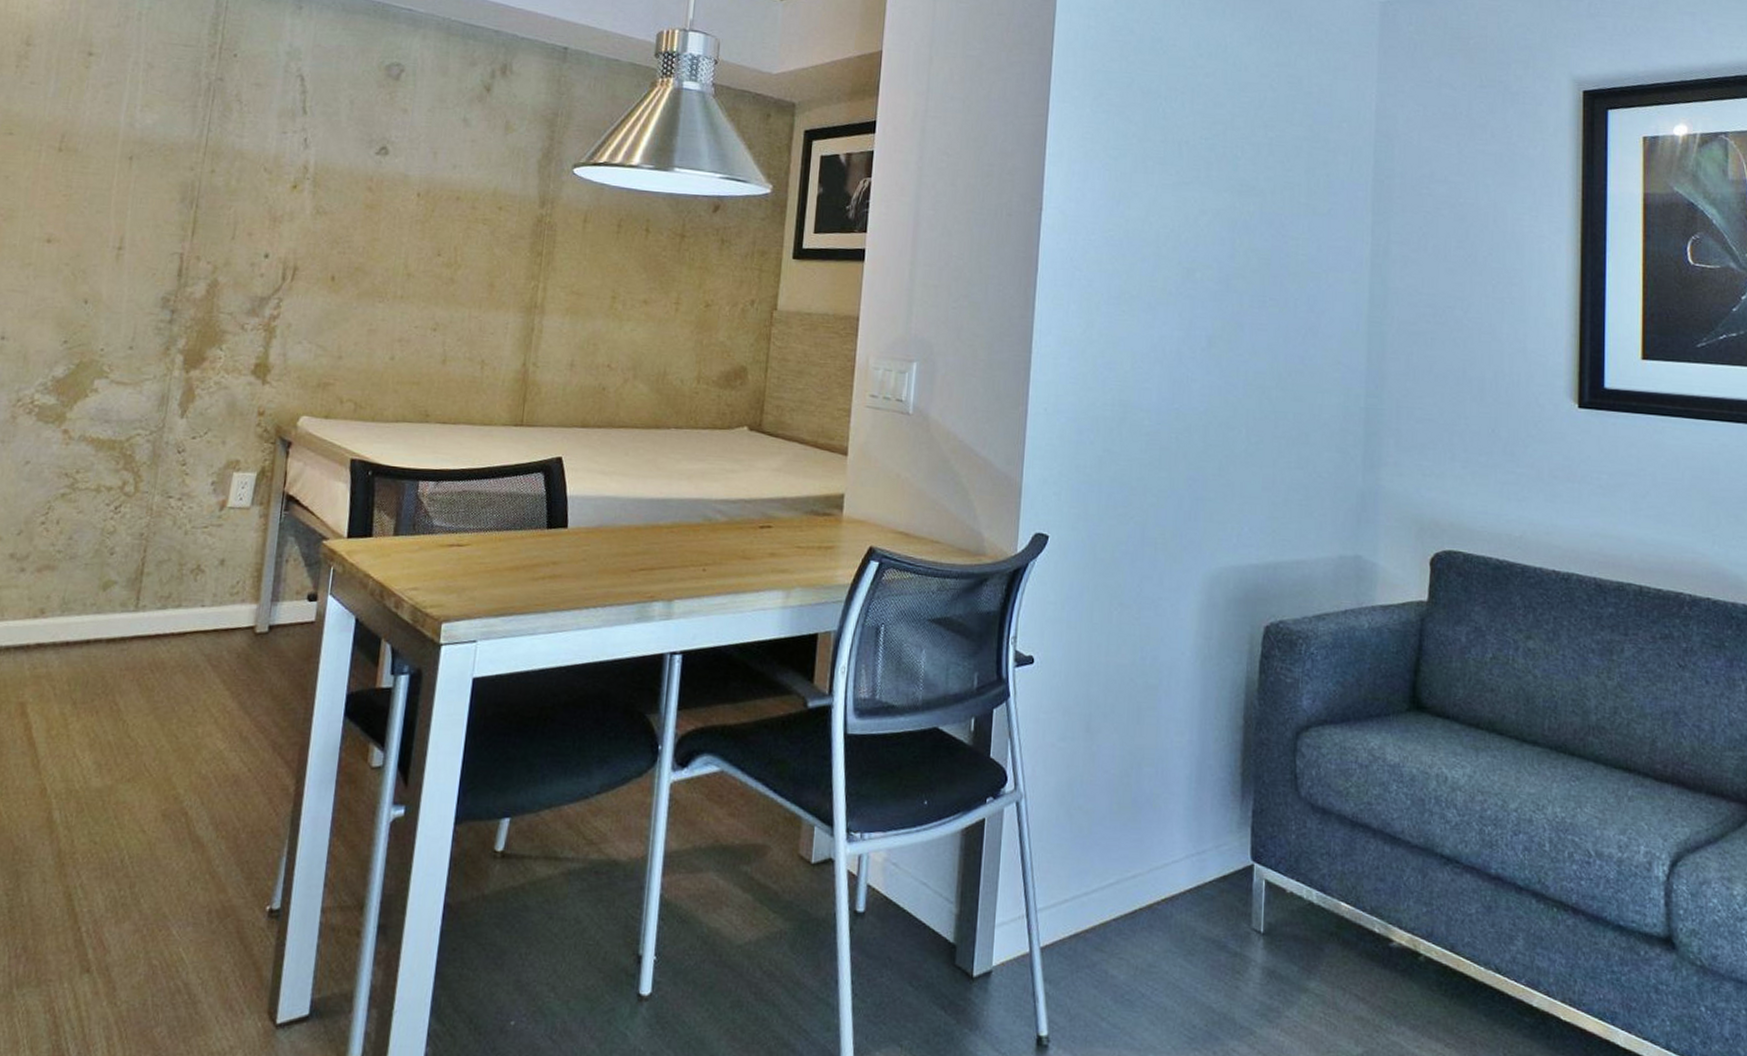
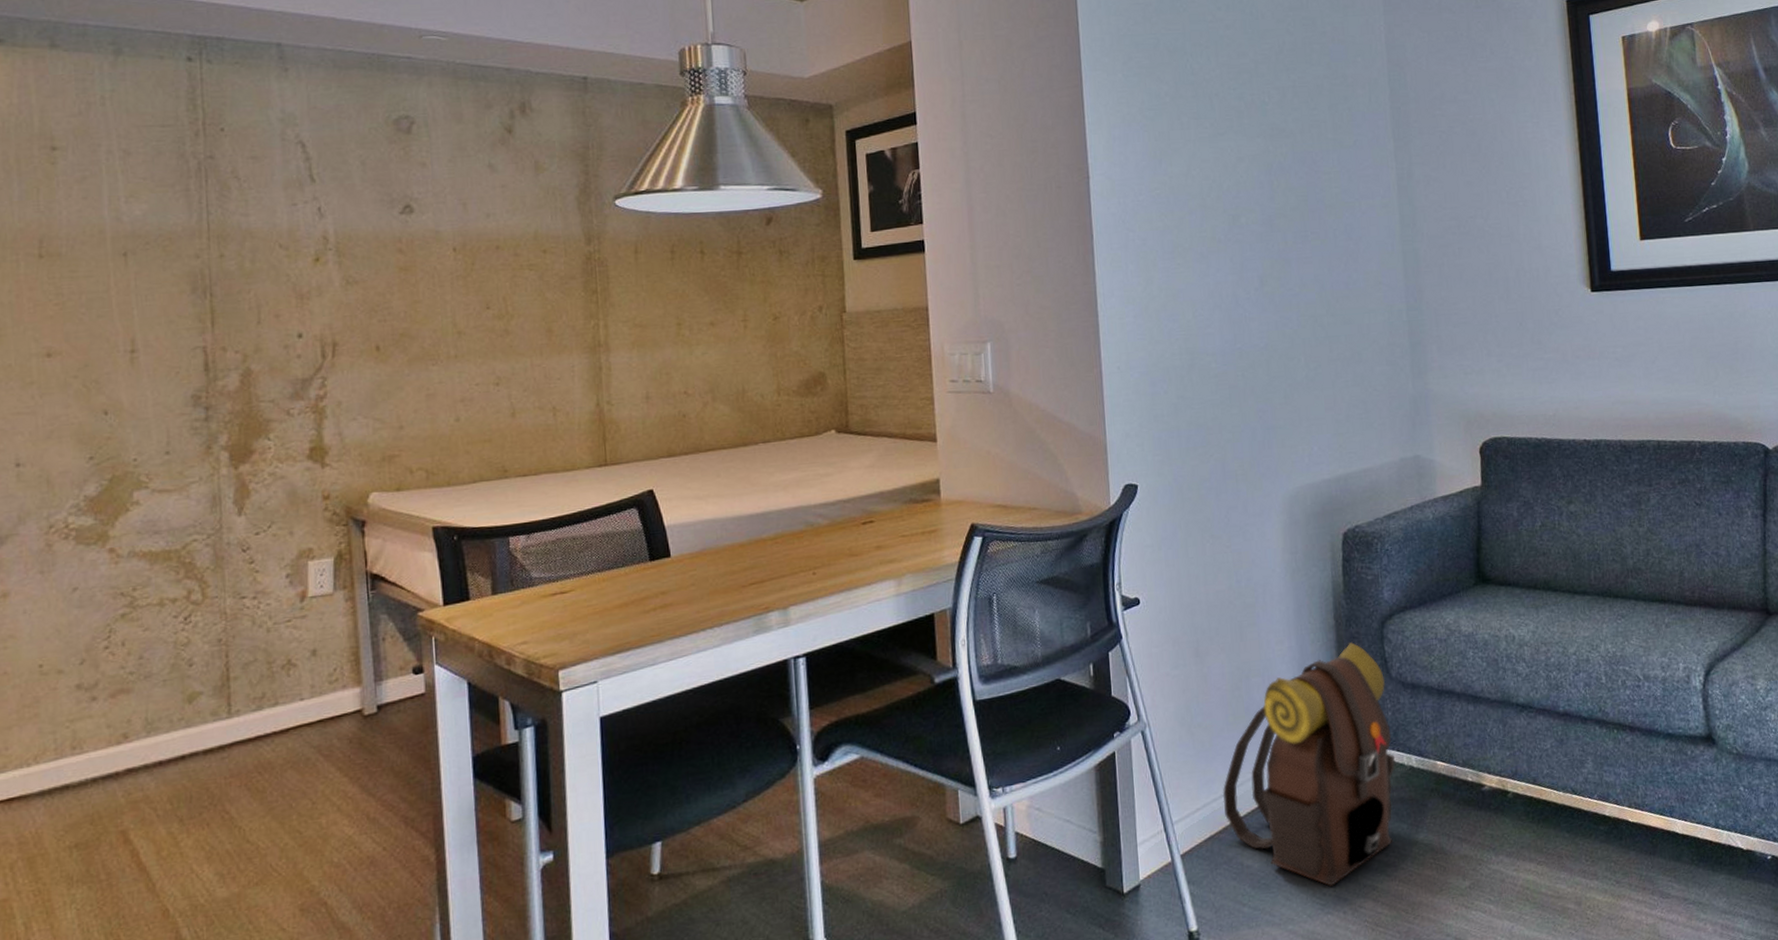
backpack: none [1094,748,1293,1019] -> present [1222,642,1395,886]

